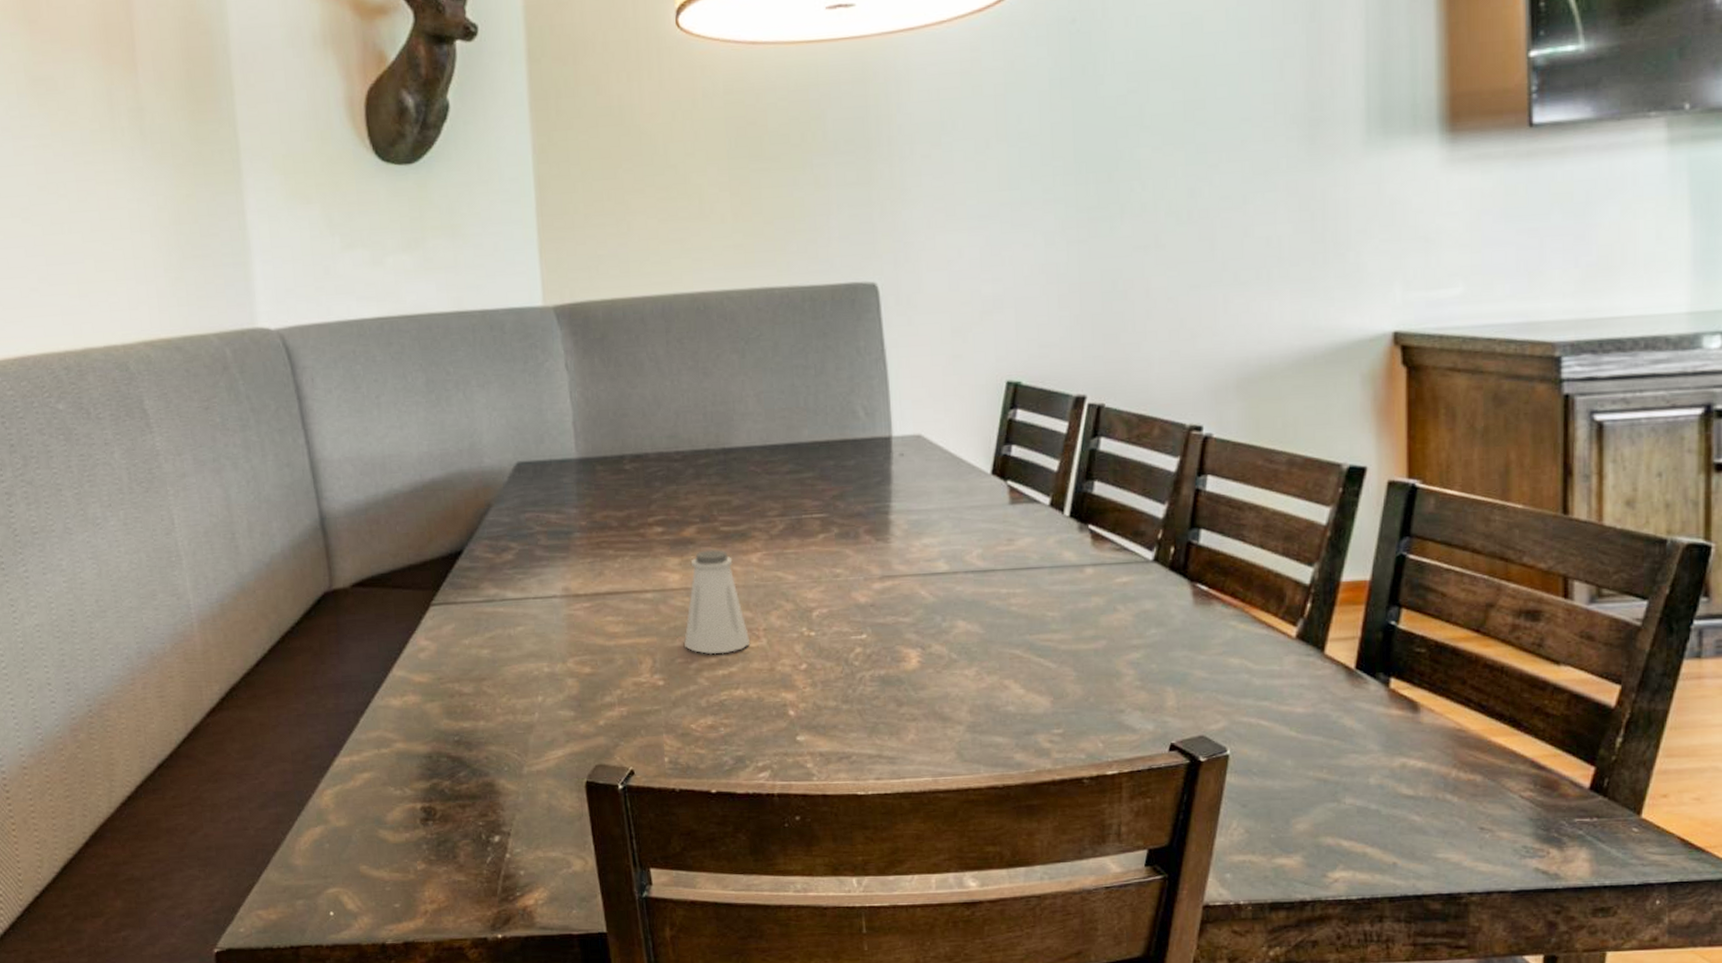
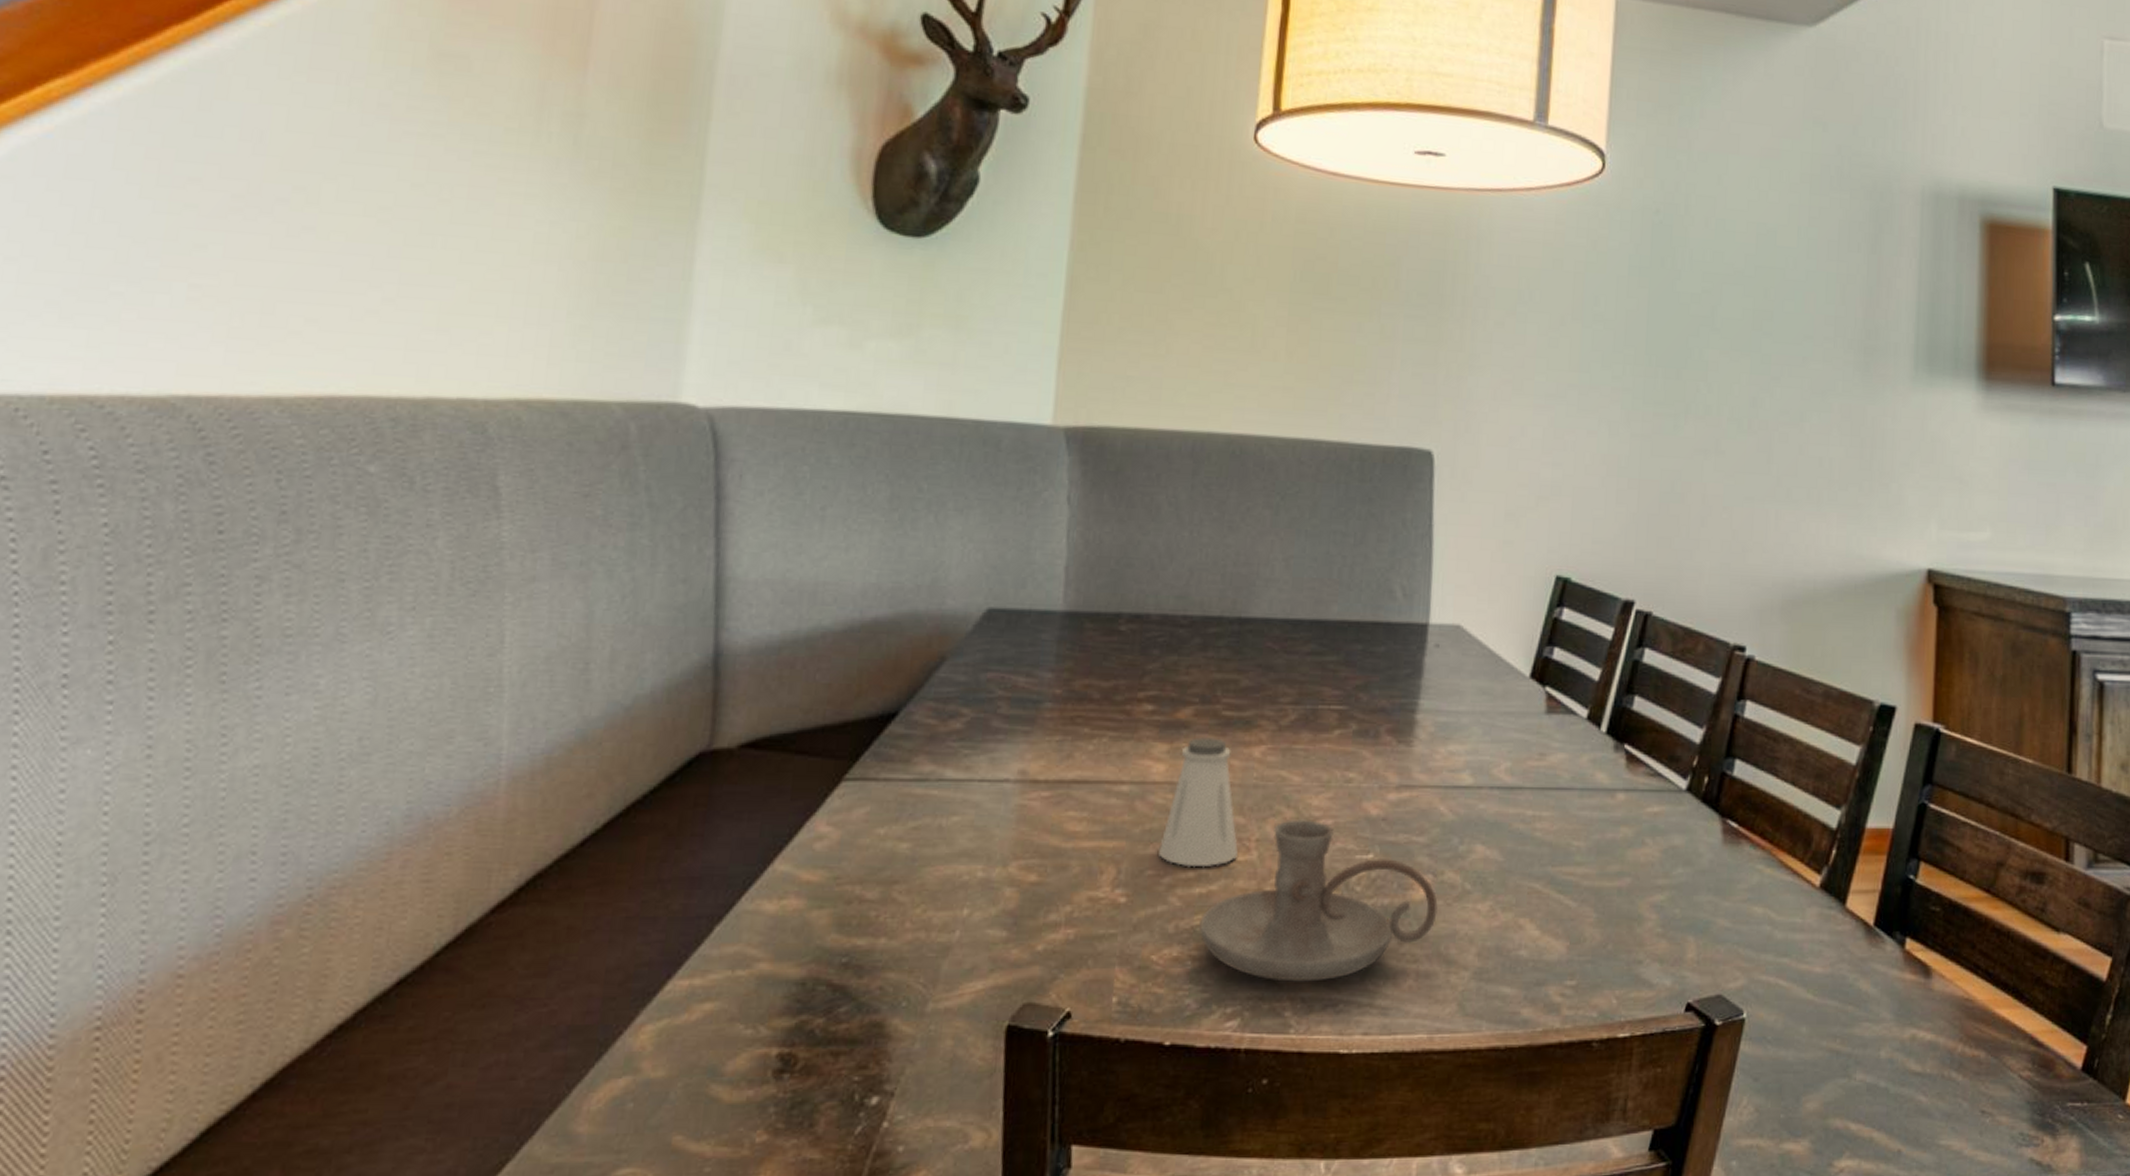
candle holder: none [726,610,929,740] -> present [1199,819,1438,982]

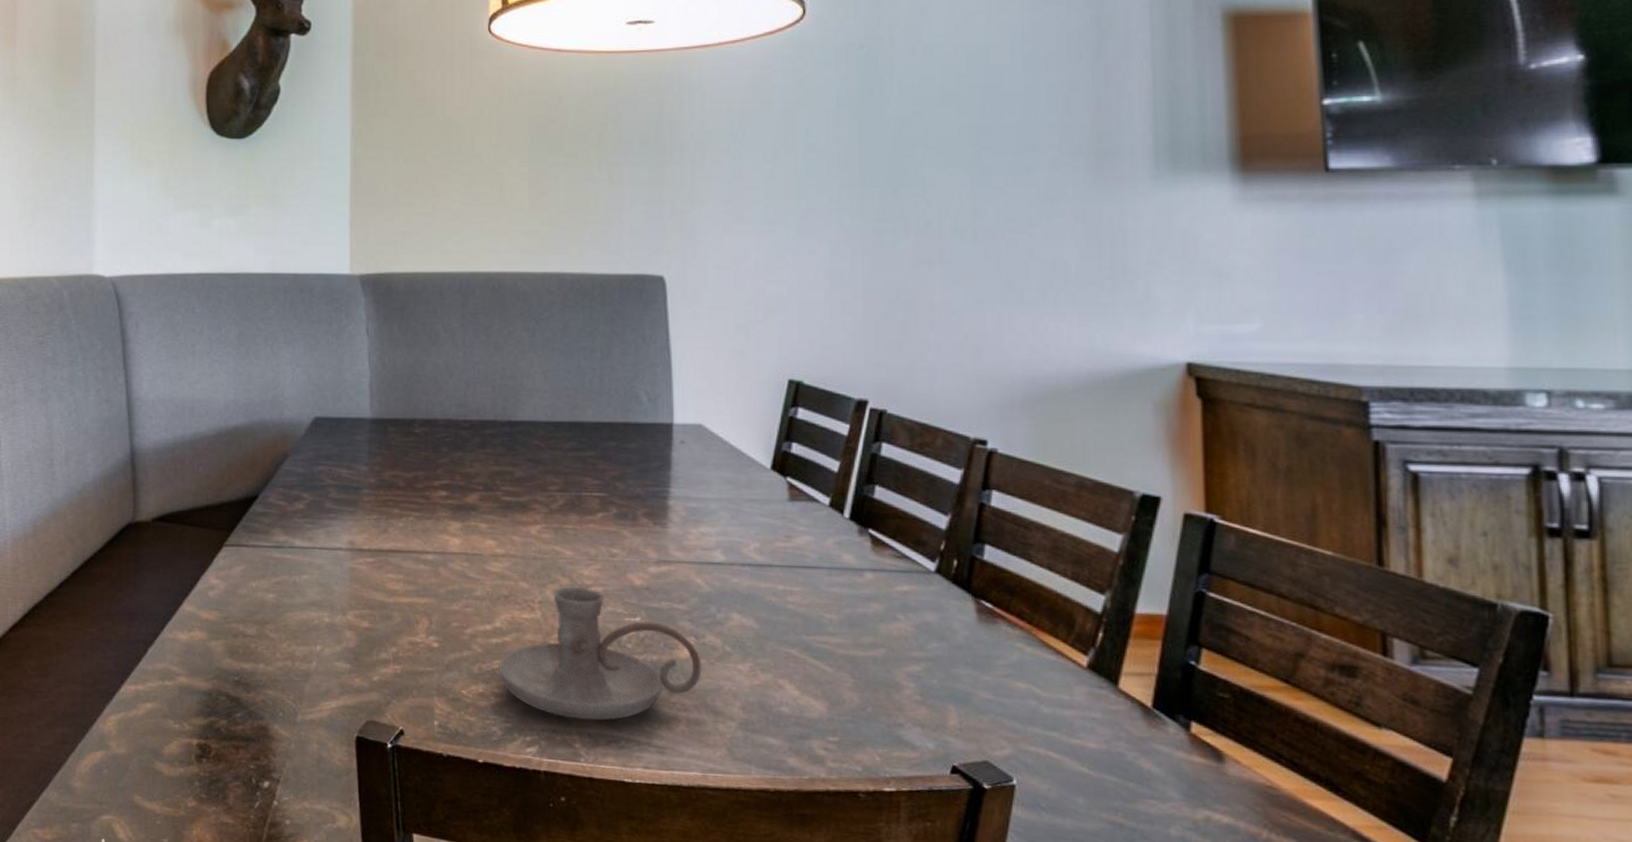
saltshaker: present [1158,736,1238,868] -> none [460,517,524,623]

